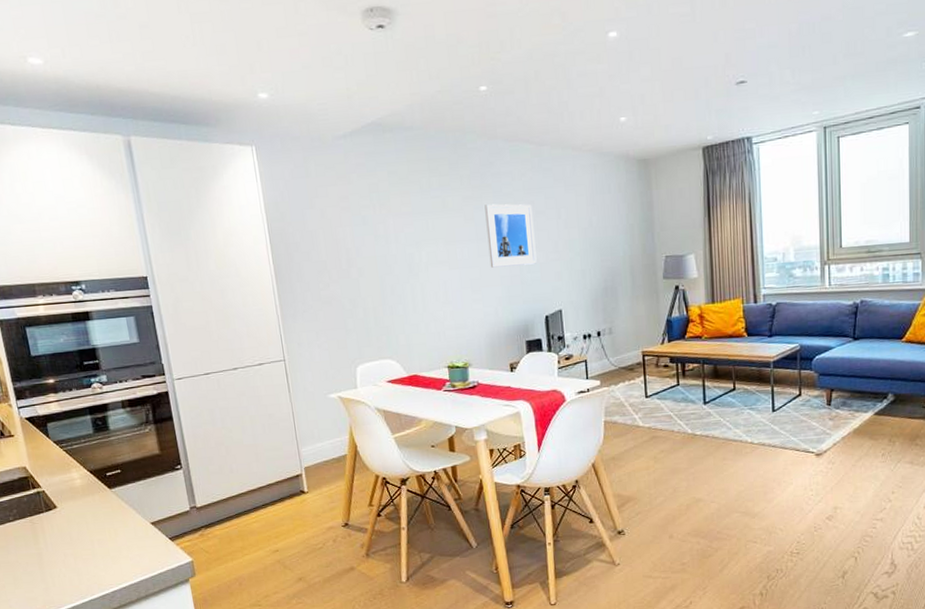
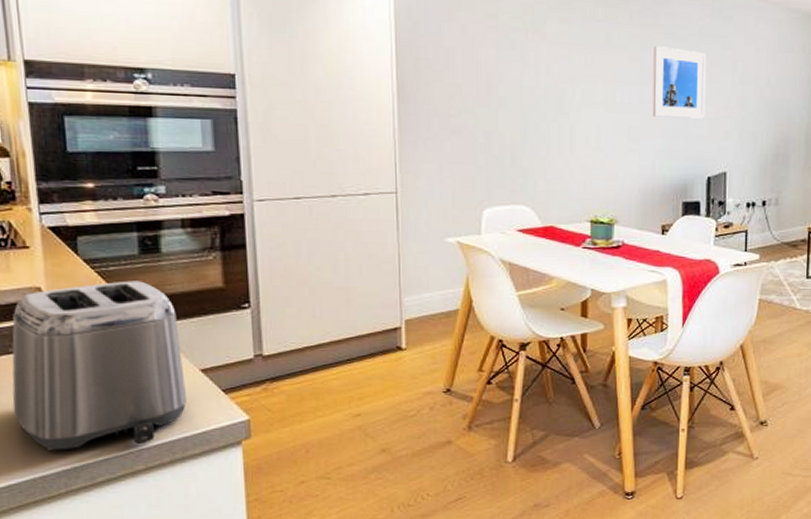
toaster: none [9,454,144,596] -> present [12,280,187,450]

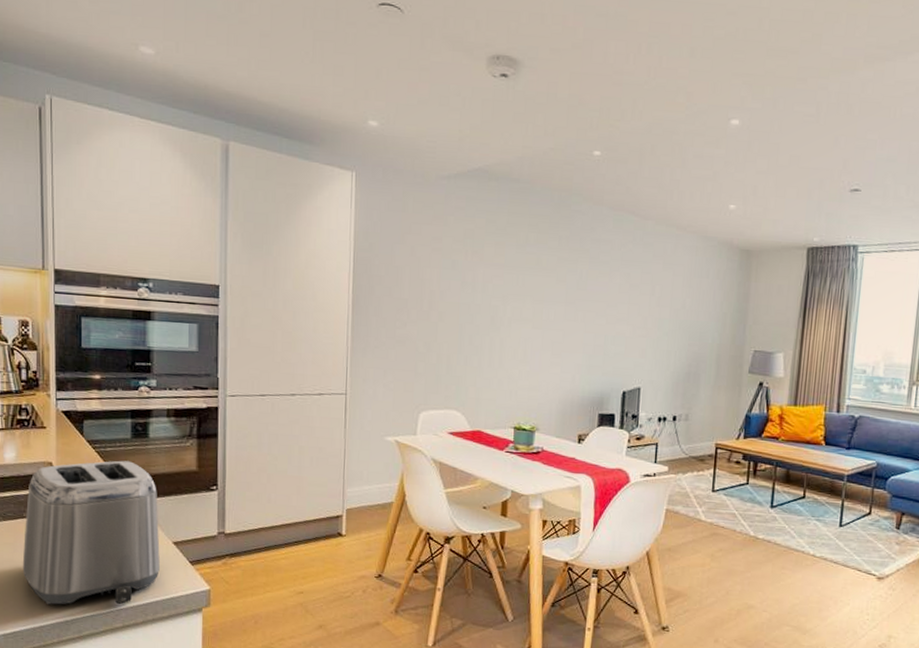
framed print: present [652,46,707,119] -> none [575,269,627,337]

